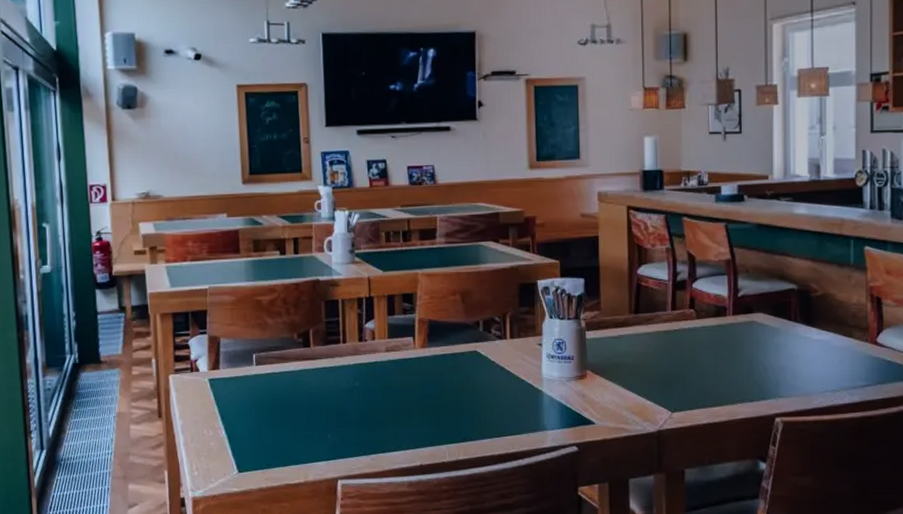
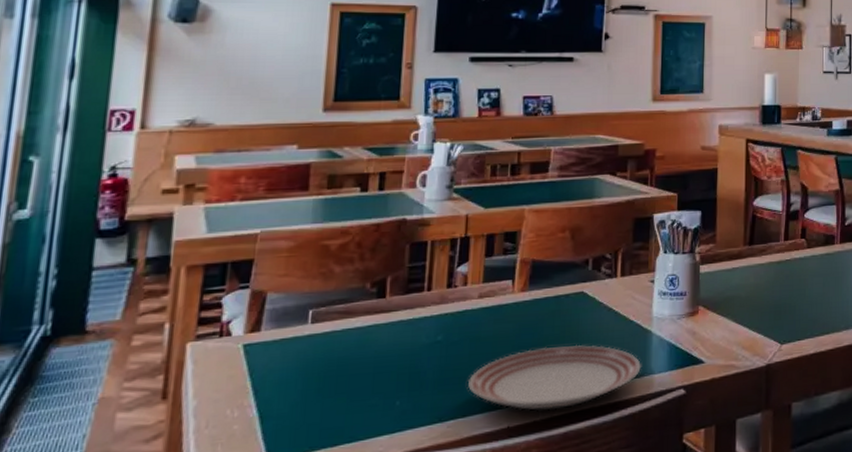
dinner plate: none [384,398,536,453] -> present [468,344,642,410]

